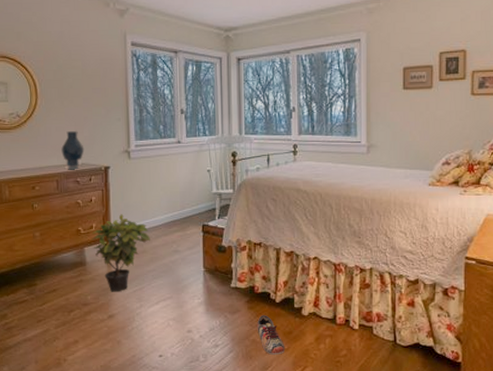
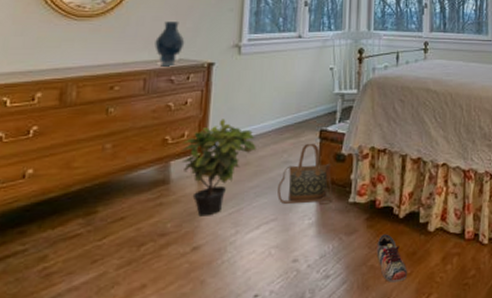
handbag: none [171,236,218,289] -> present [277,143,334,206]

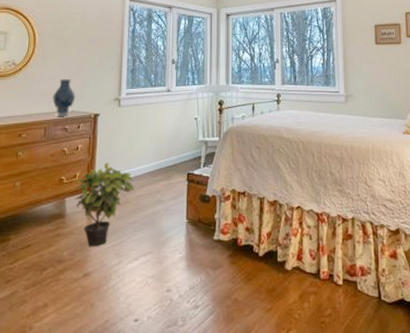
handbag: present [277,143,334,206] -> none [153,185,200,242]
shoe: present [376,234,408,283] -> none [239,270,268,316]

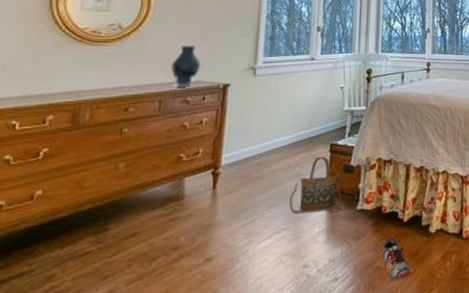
potted plant: present [73,162,135,247] -> none [195,136,271,229]
handbag: none [153,185,200,242] -> present [289,156,343,214]
shoe: none [239,270,268,316] -> present [382,237,411,282]

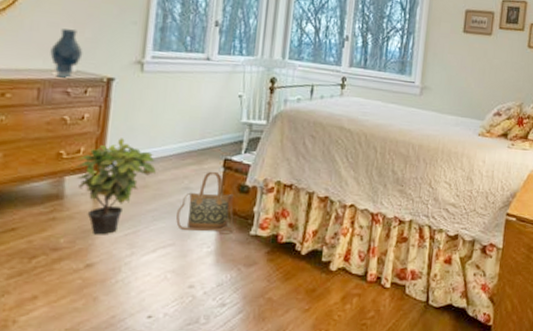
potted plant: none [195,136,271,229] -> present [76,138,157,235]
shoe: present [382,237,411,282] -> none [275,269,306,316]

